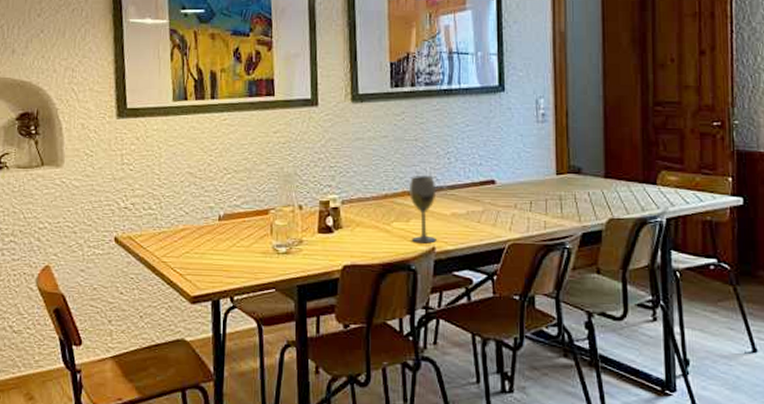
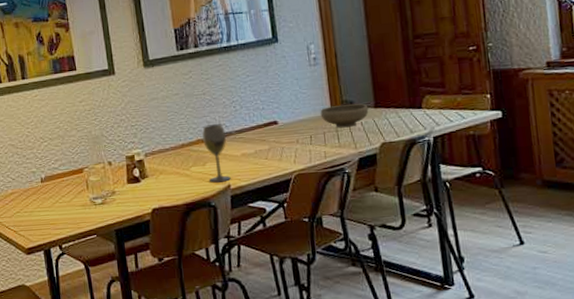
bowl: none [544,170,598,197] -> present [320,103,369,128]

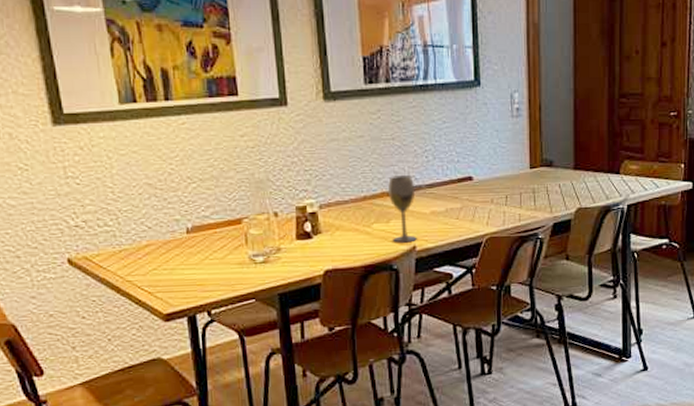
bowl: present [320,103,369,128] -> none [518,163,568,189]

